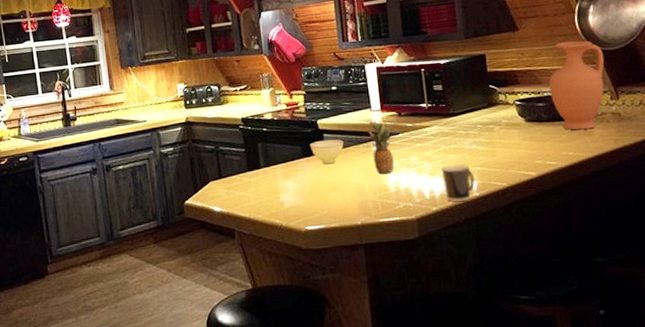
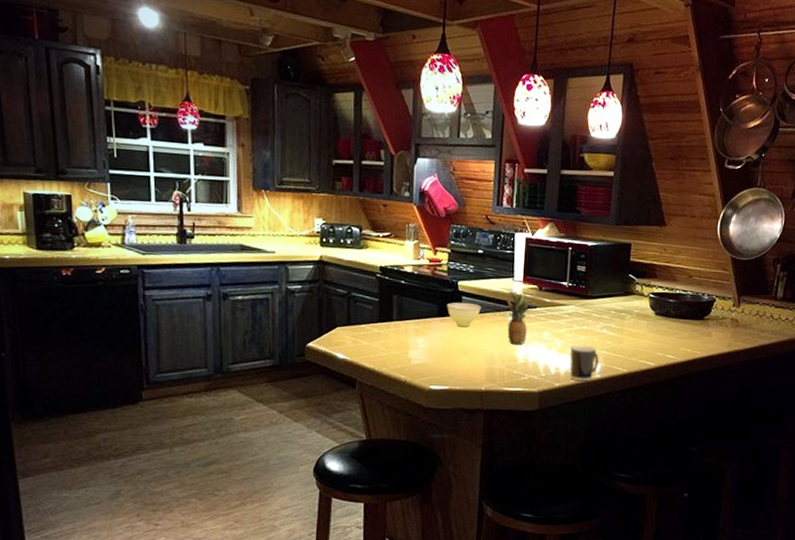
vase: present [549,40,604,131] -> none [682,245,736,331]

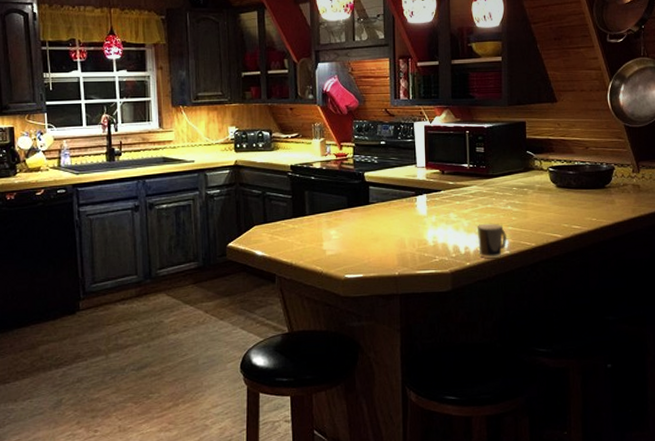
bowl: present [446,302,481,327] -> none [355,192,388,216]
fruit: present [507,290,536,344] -> none [411,176,440,228]

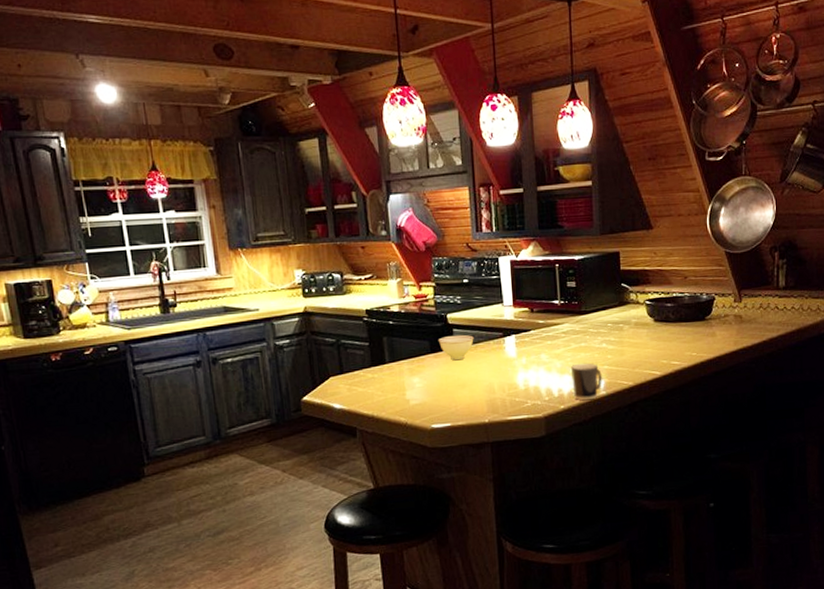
bowl: none [355,192,388,216] -> present [438,334,474,361]

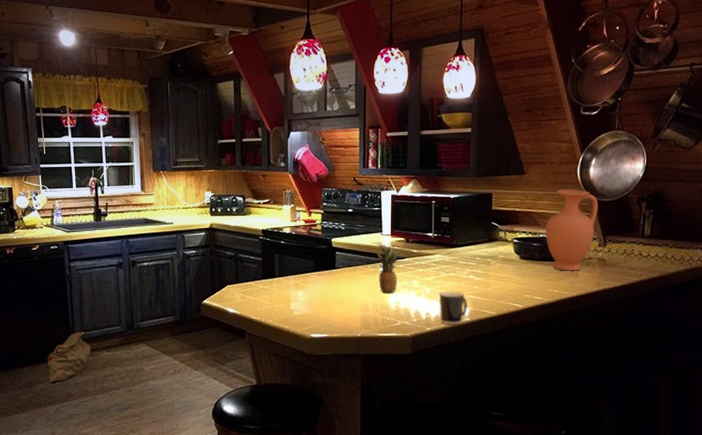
bag: none [116,446,171,512] -> present [47,331,91,383]
bowl: present [438,334,474,361] -> none [322,257,354,280]
fruit: none [498,316,530,371] -> present [377,244,404,293]
vase: none [678,242,731,332] -> present [546,190,599,271]

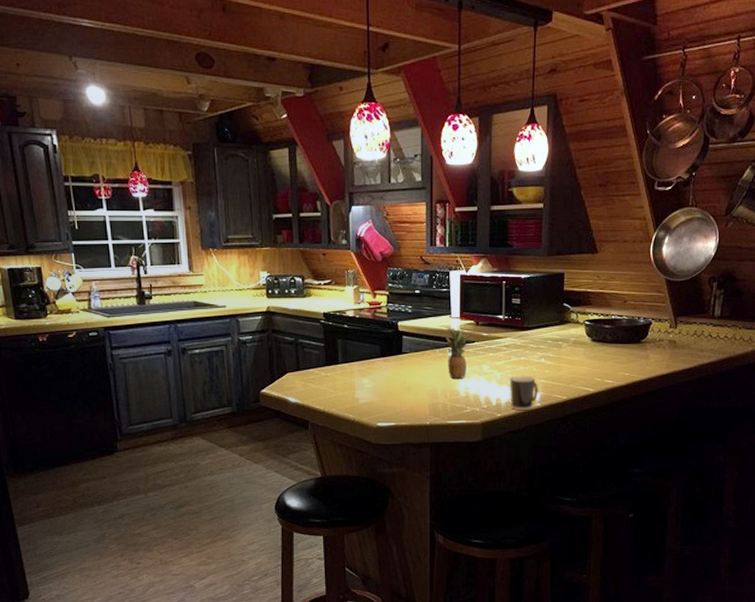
bag: present [47,331,91,383] -> none [92,425,140,481]
vase: present [546,190,599,271] -> none [617,269,671,354]

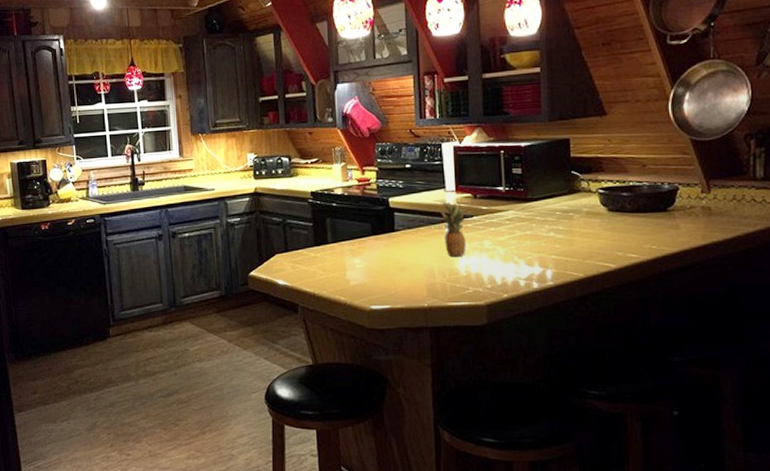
mug: present [509,375,539,411] -> none [515,251,551,290]

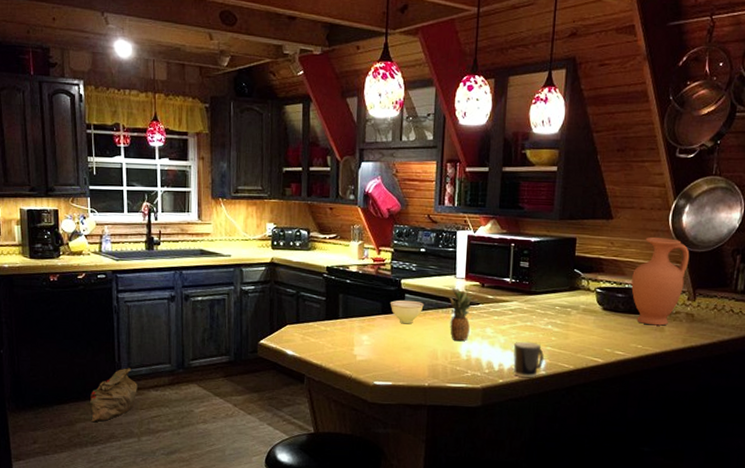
bag: none [86,310,132,367] -> present [90,368,138,422]
bowl: none [379,218,415,244] -> present [390,300,424,324]
mug: none [515,251,551,290] -> present [513,341,545,378]
vase: none [636,129,698,223] -> present [631,237,690,326]

